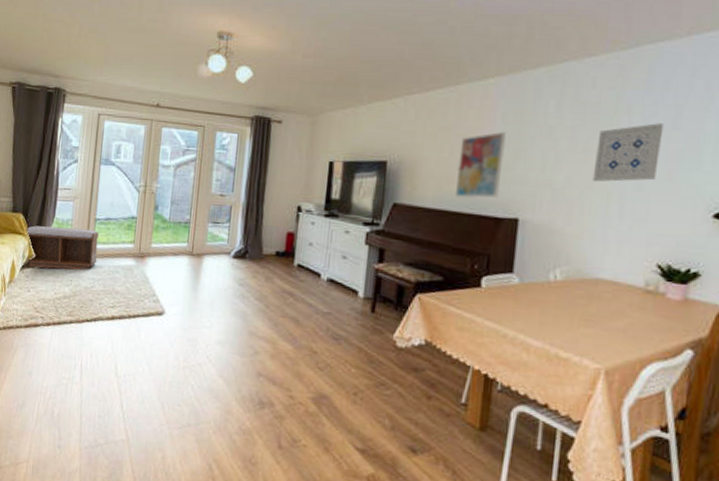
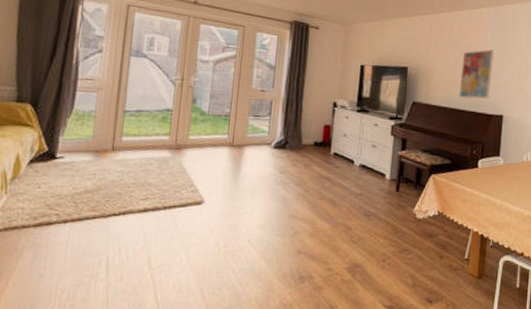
bench: present [25,225,99,270] -> none [34,117,128,164]

